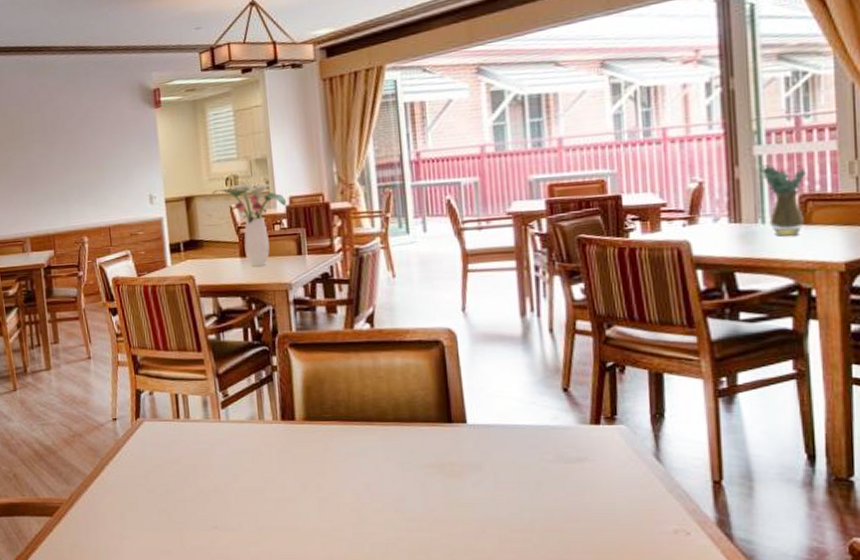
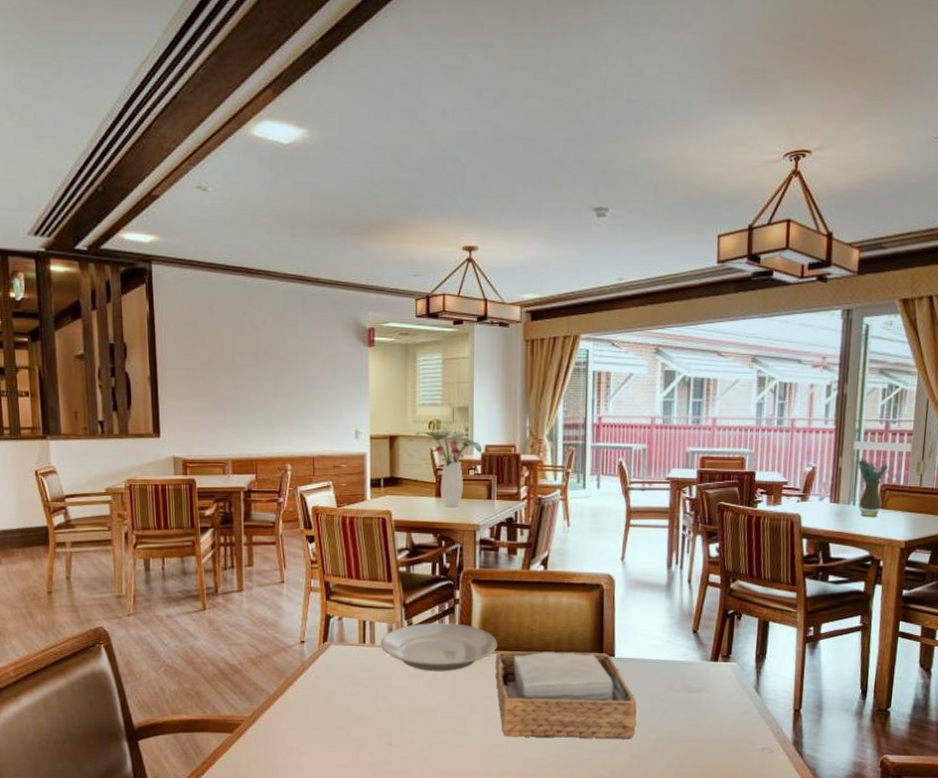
plate: none [195,393,325,447] -> present [380,623,497,672]
napkin holder: none [324,418,503,520] -> present [494,651,637,740]

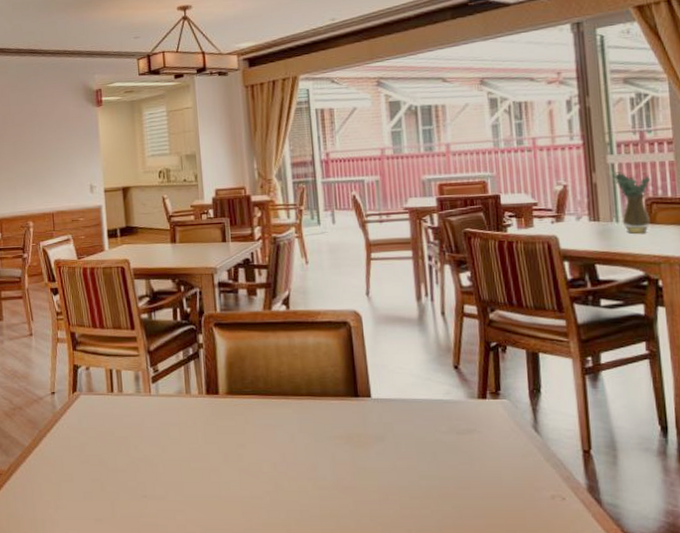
plate: present [380,623,497,672] -> none [127,368,246,419]
flower arrangement: present [415,428,483,508] -> none [147,176,213,253]
napkin holder: present [494,651,637,740] -> none [244,393,404,488]

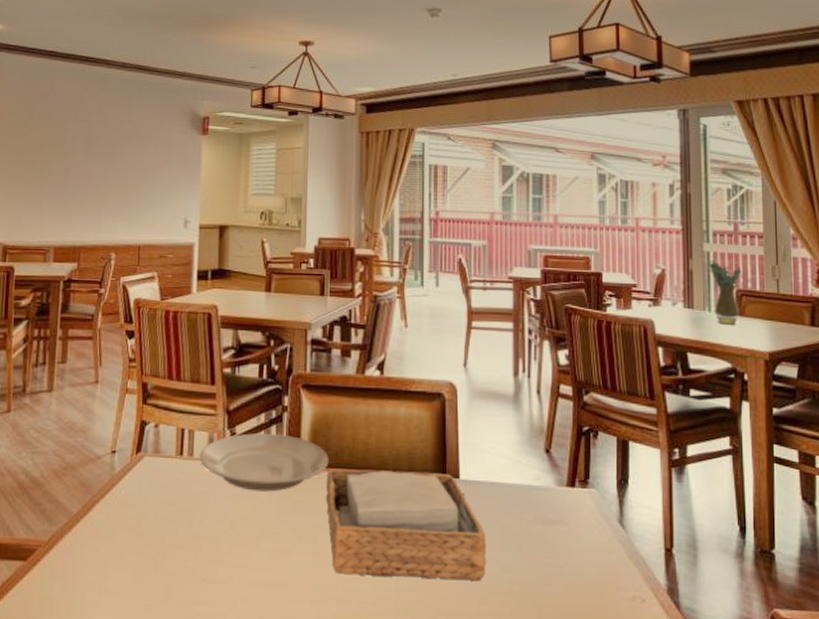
plate: none [127,368,246,419] -> present [199,433,329,492]
napkin holder: none [244,393,404,488] -> present [325,468,486,581]

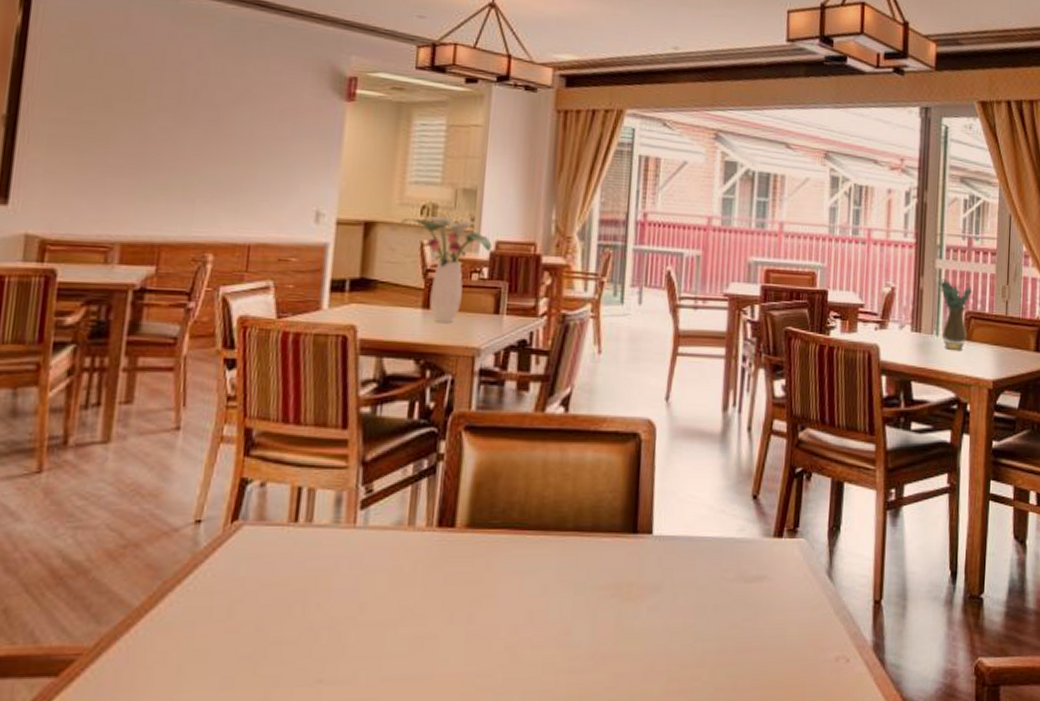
plate: present [199,433,329,492] -> none [320,490,494,563]
flower arrangement: none [246,219,316,304] -> present [401,216,492,324]
napkin holder: present [325,468,486,581] -> none [486,528,679,659]

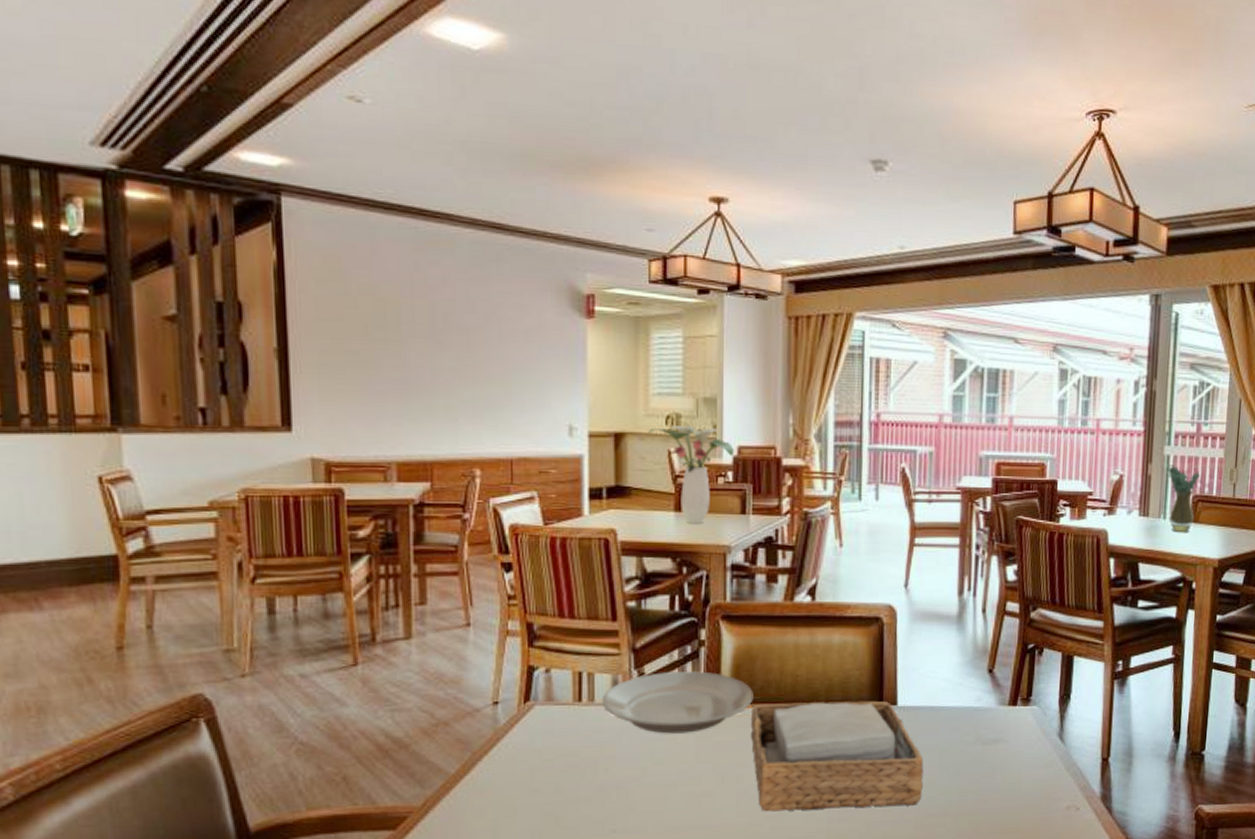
plate: none [320,490,494,563] -> present [601,671,754,734]
napkin holder: none [486,528,679,659] -> present [750,700,924,812]

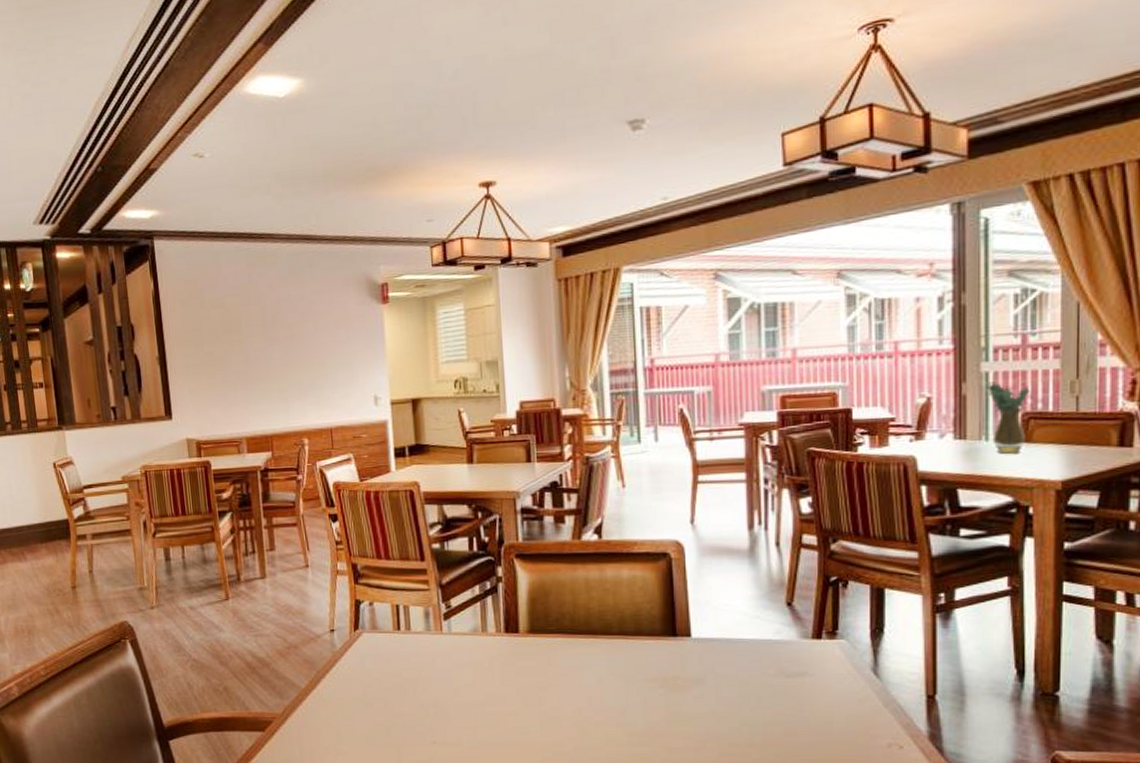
plate: present [601,671,754,734] -> none [416,604,550,660]
flower arrangement: present [648,424,735,525] -> none [440,386,517,474]
napkin holder: present [750,700,924,812] -> none [548,632,724,735]

